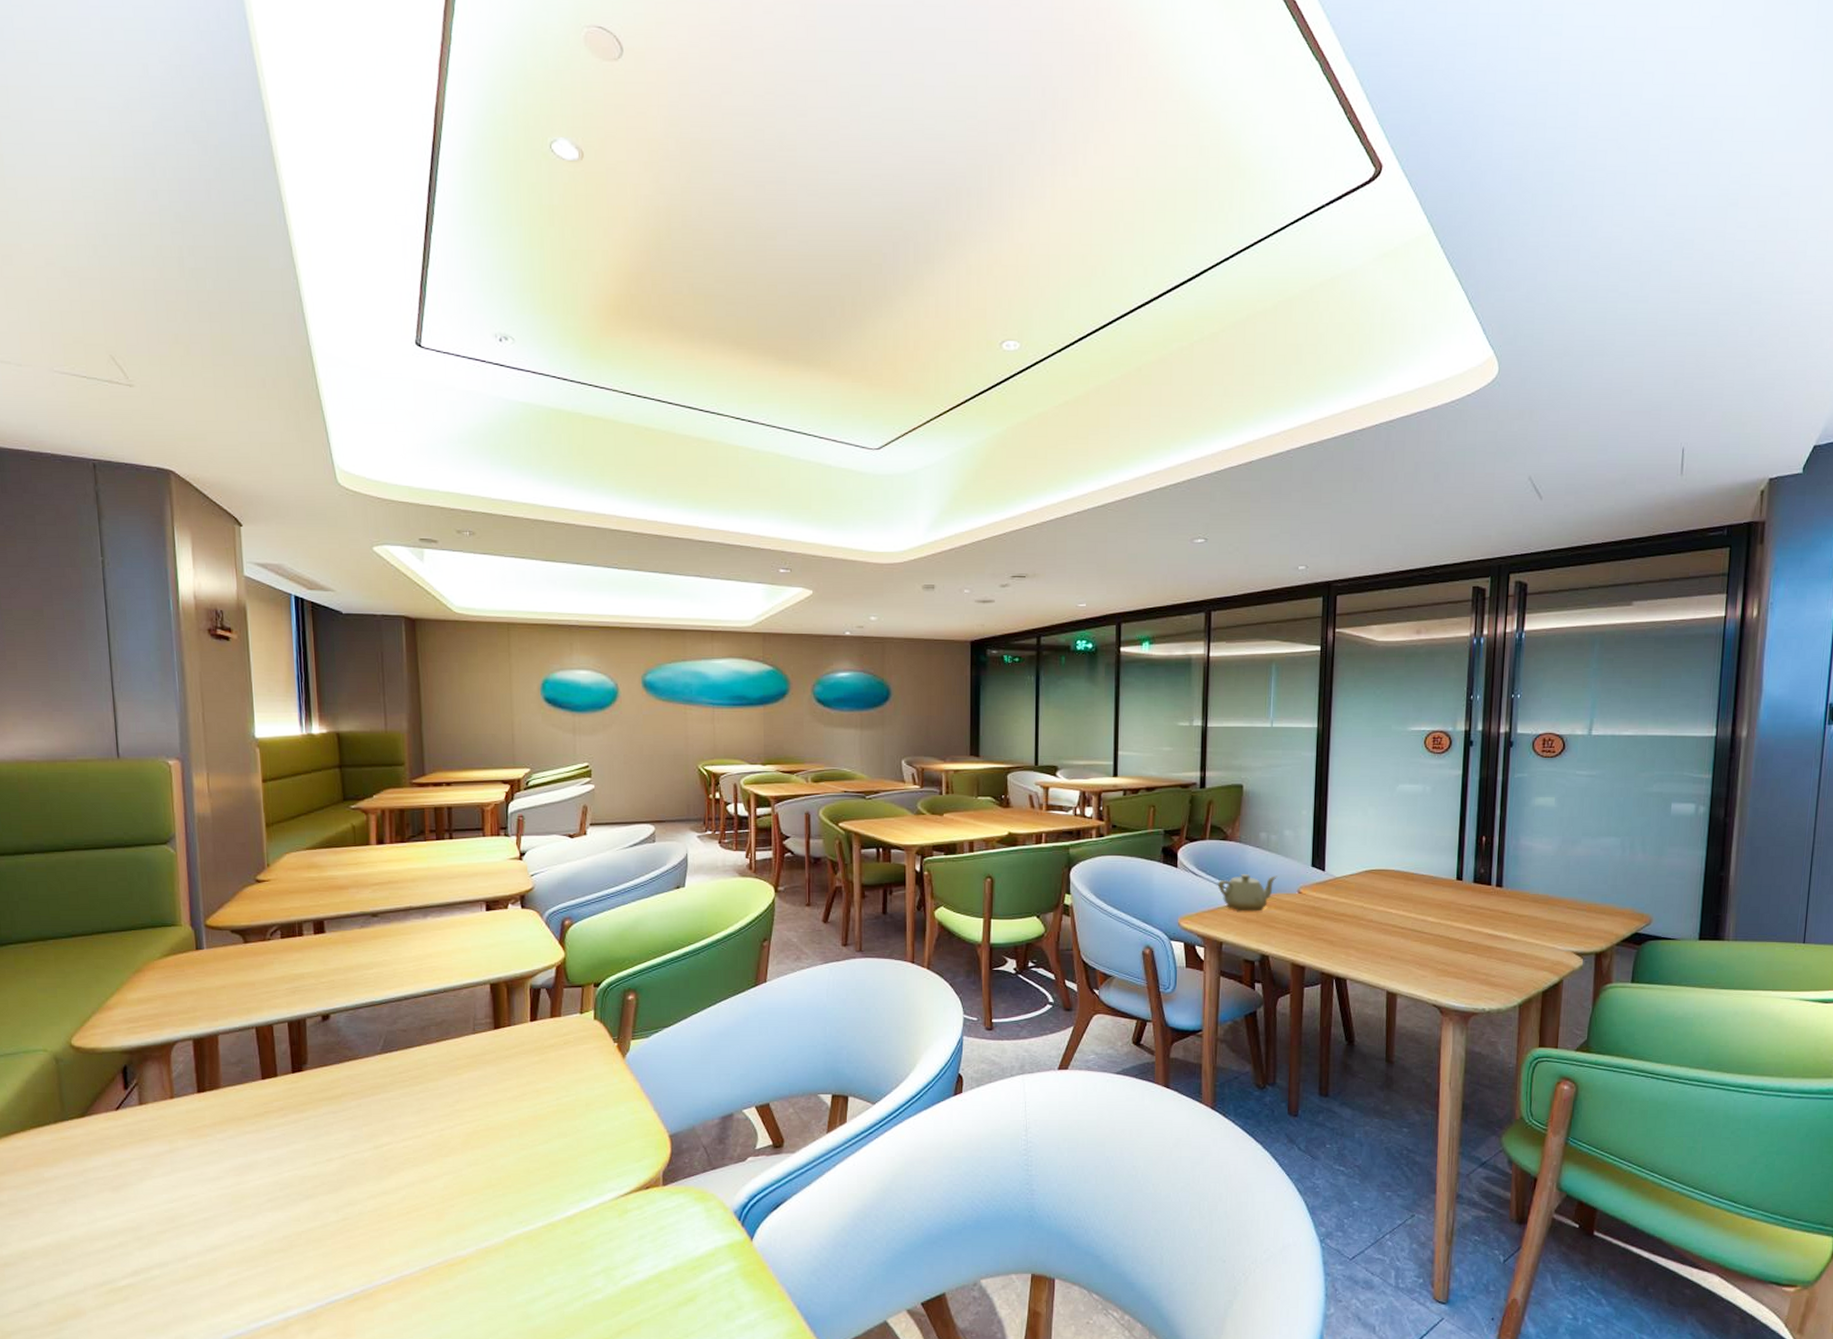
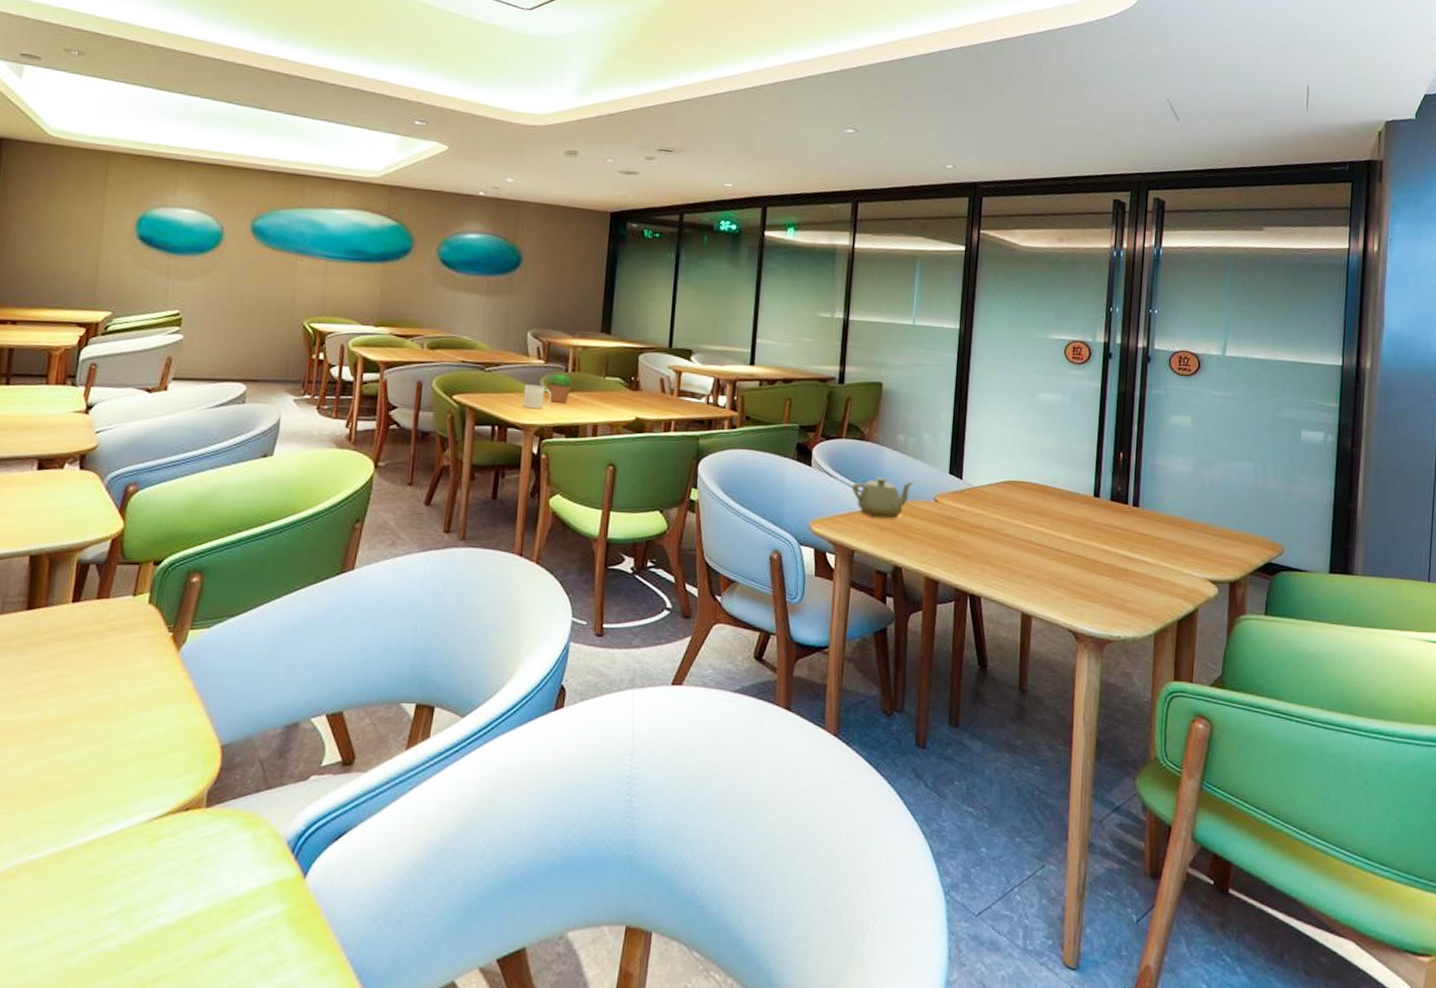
mug: none [903,809,929,831] -> present [522,384,552,409]
succulent plant: none [923,796,949,825] -> present [546,373,574,404]

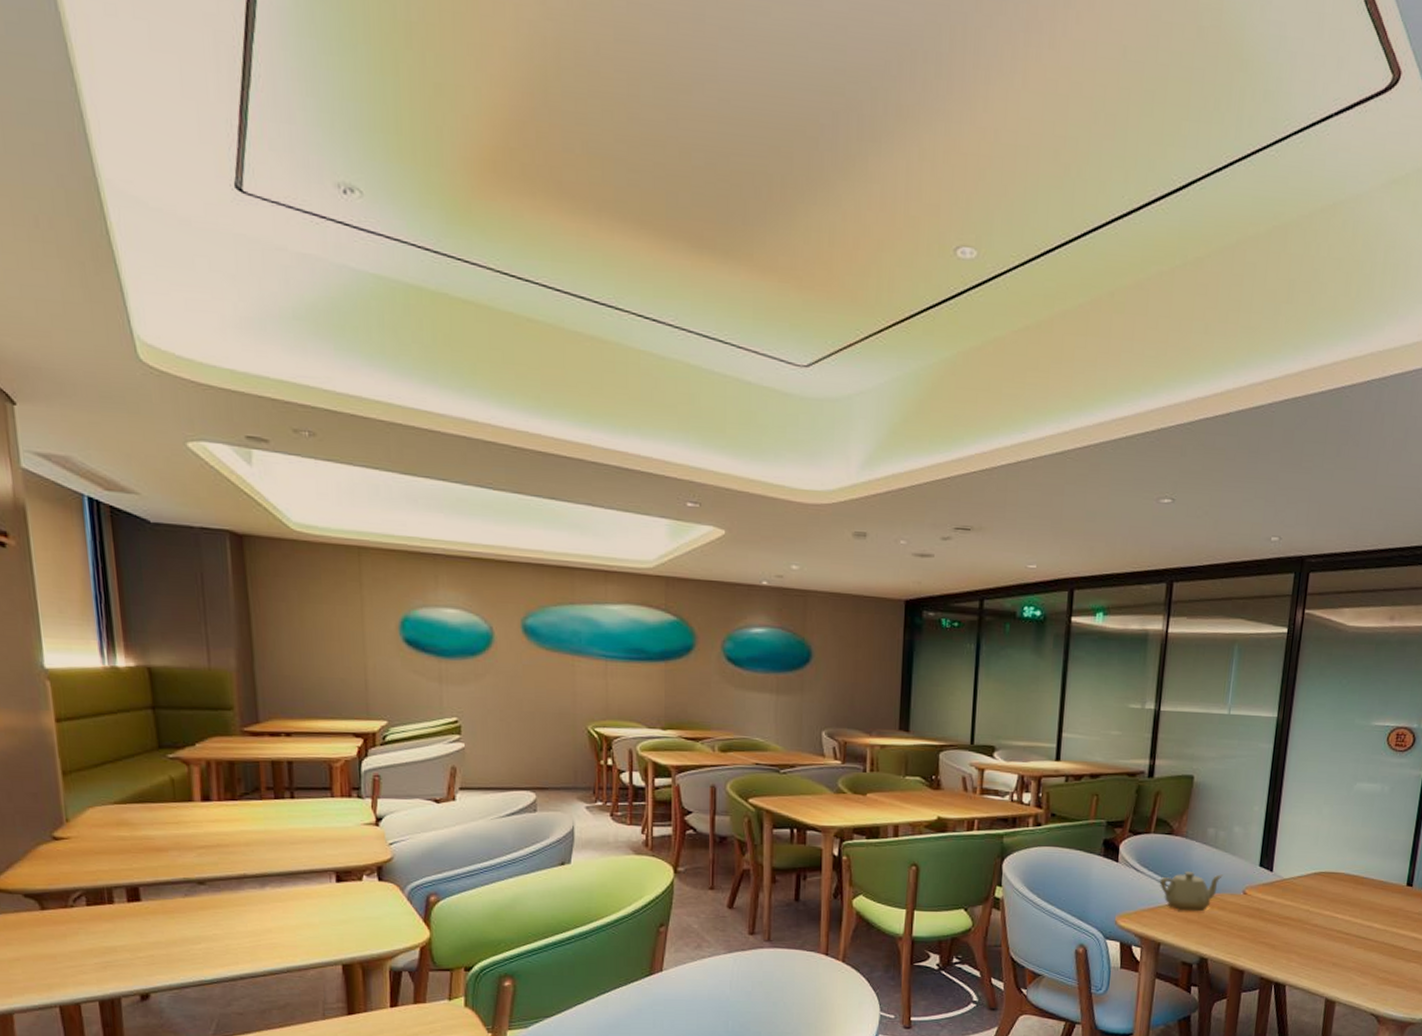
mug: present [522,384,552,409] -> none [821,786,850,811]
succulent plant: present [546,373,574,404] -> none [844,773,873,805]

